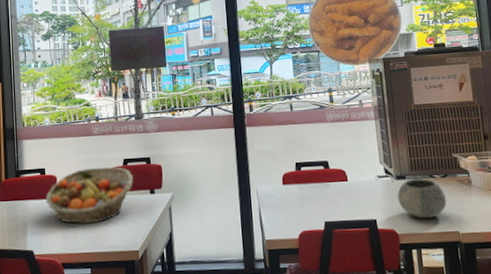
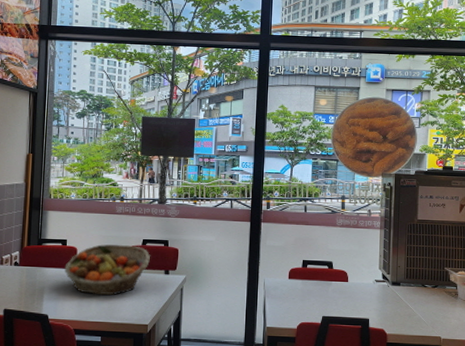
bowl: present [397,178,447,219] -> none [391,286,434,323]

